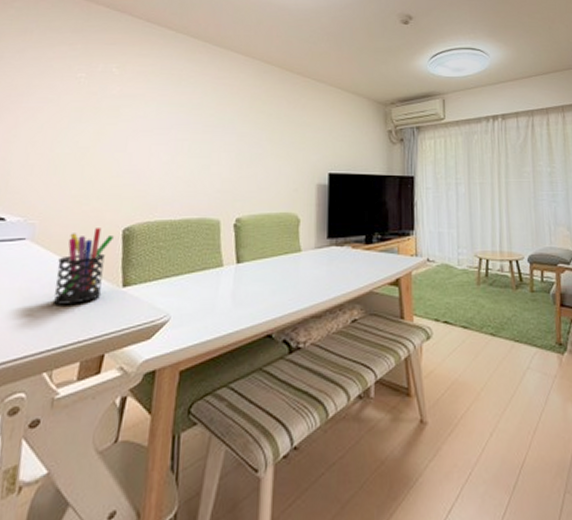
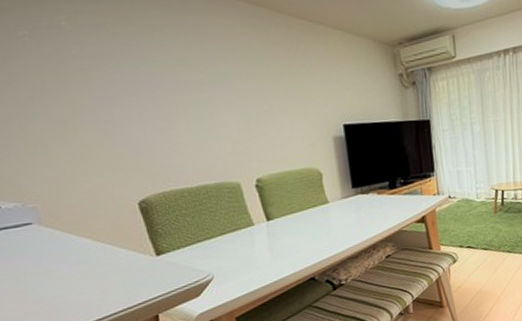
pen holder: present [52,228,114,305] -> none [78,203,137,280]

